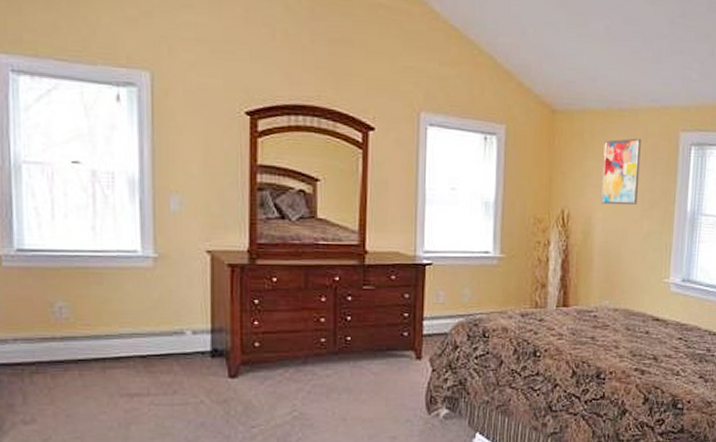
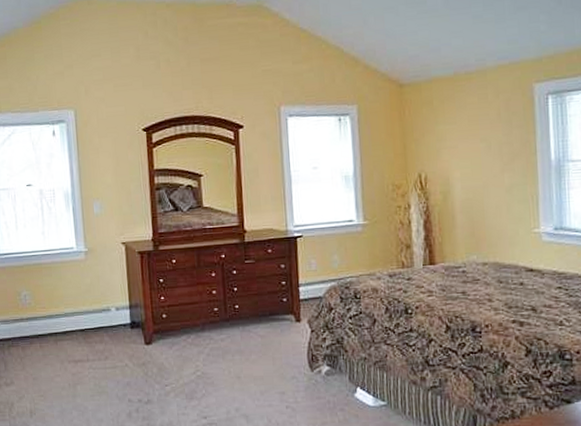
wall art: present [601,138,641,205] -> none [454,96,496,164]

